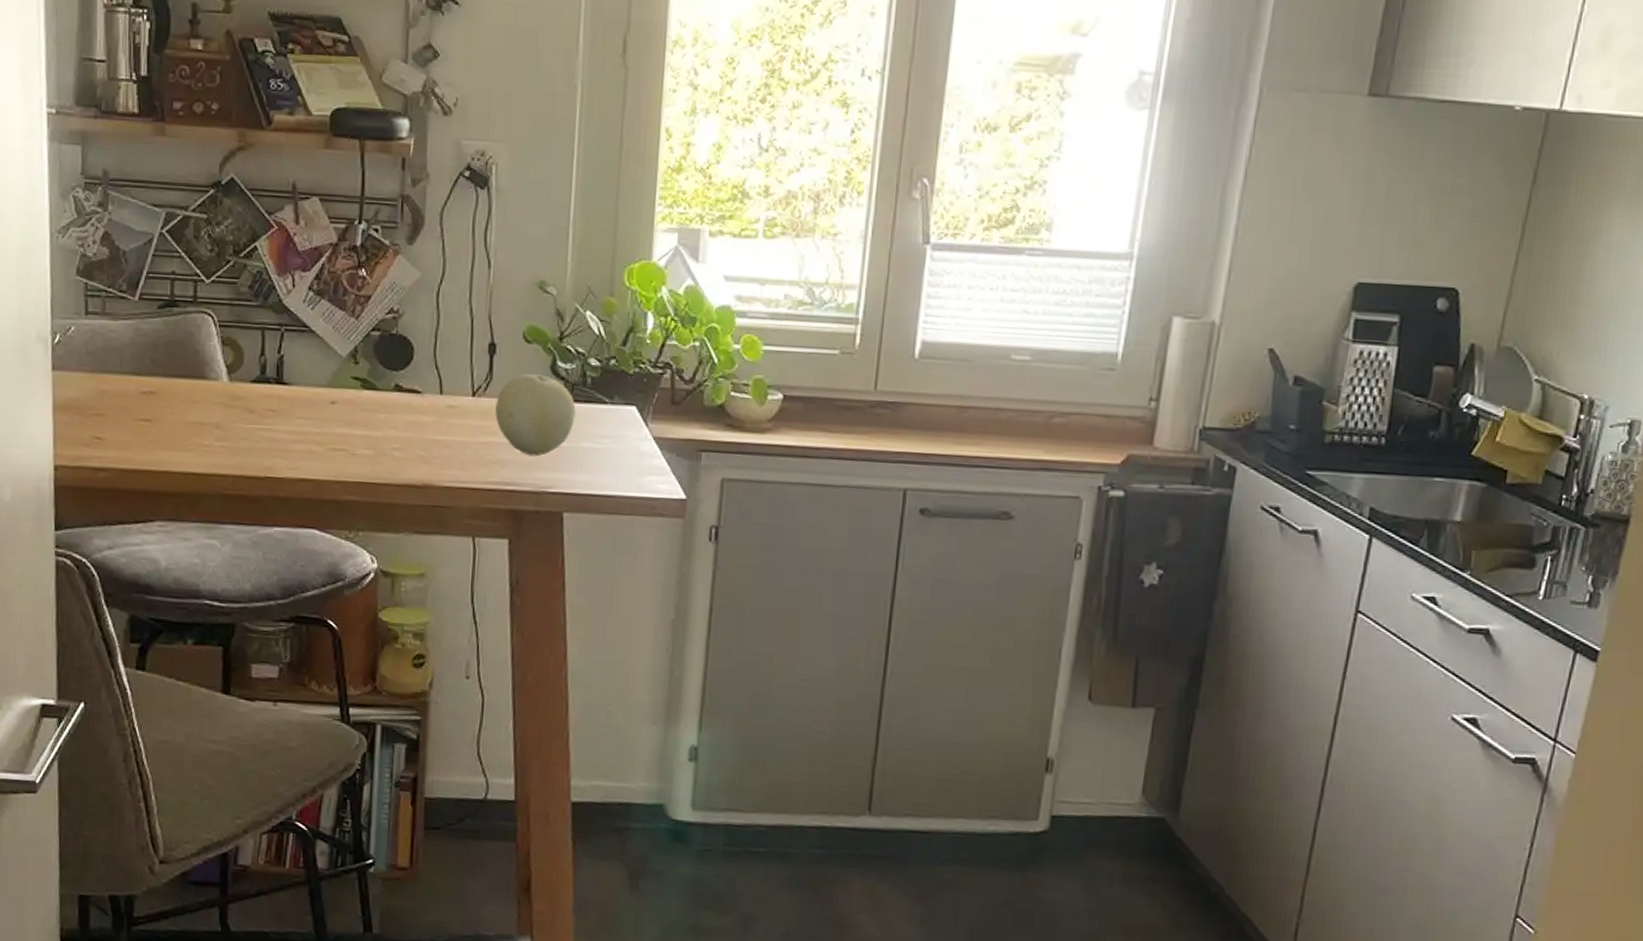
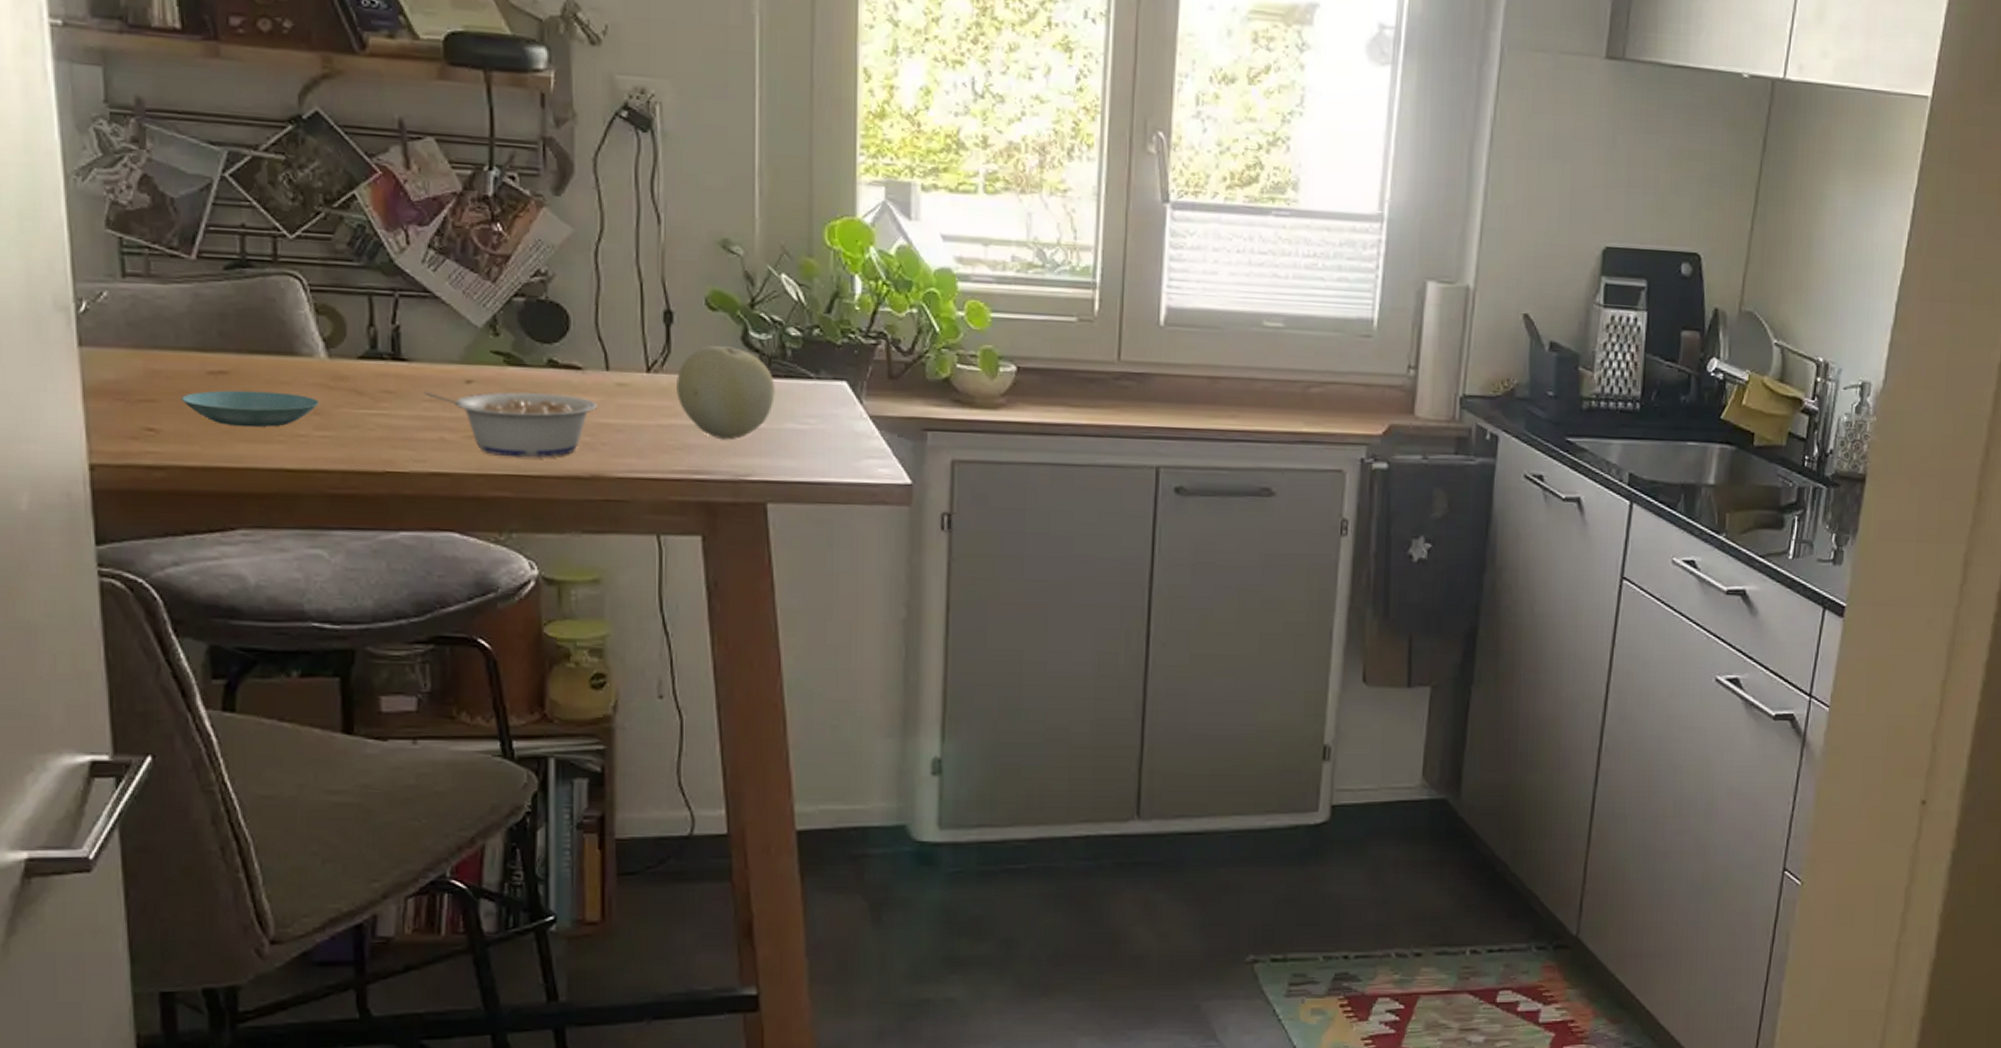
saucer: none [121,407,221,438] -> present [181,390,319,428]
legume: none [299,410,432,468] -> present [424,391,598,458]

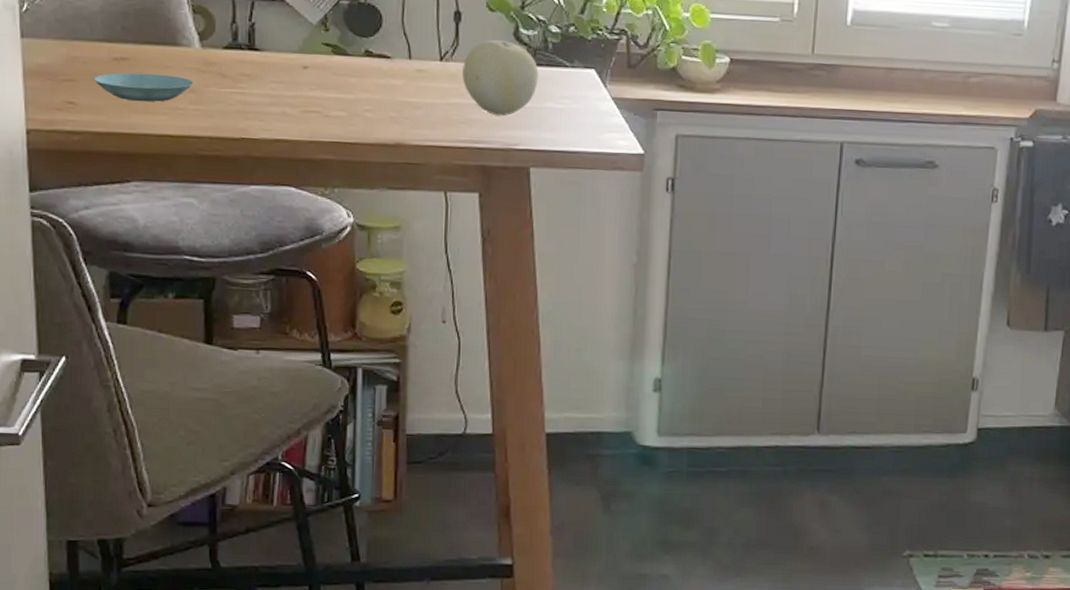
legume: present [424,391,598,458] -> none [271,74,402,129]

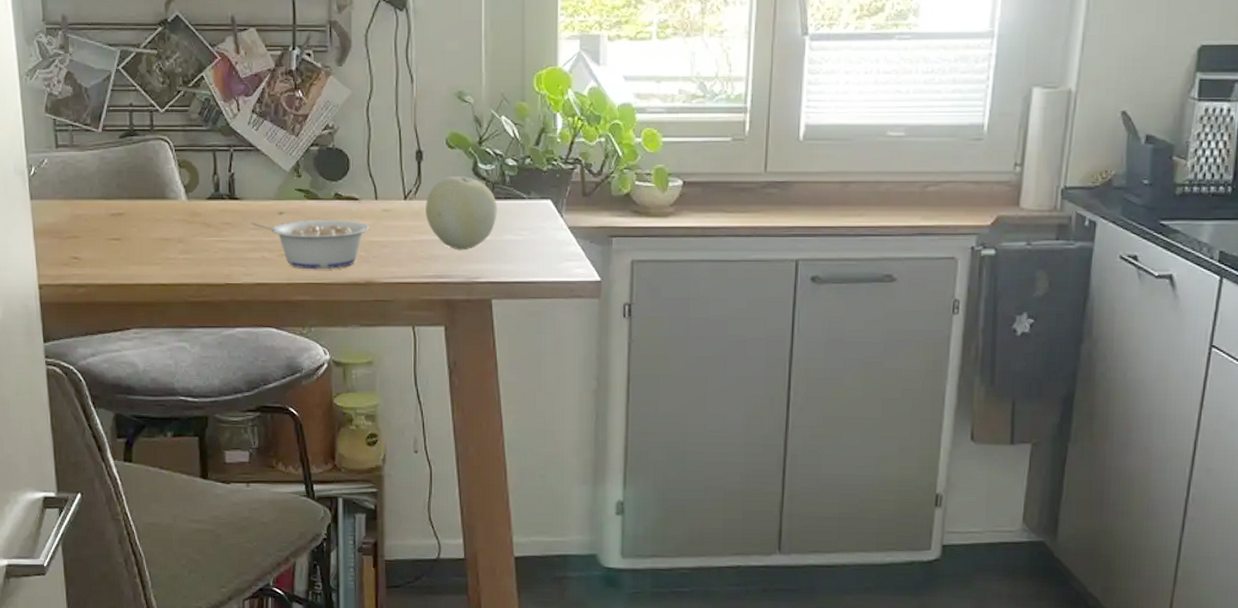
saucer: present [93,72,194,102] -> none [94,227,182,254]
legume: none [271,74,402,129] -> present [251,218,370,270]

